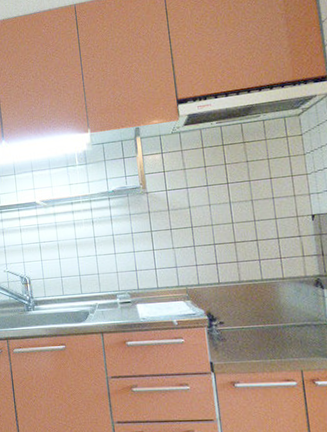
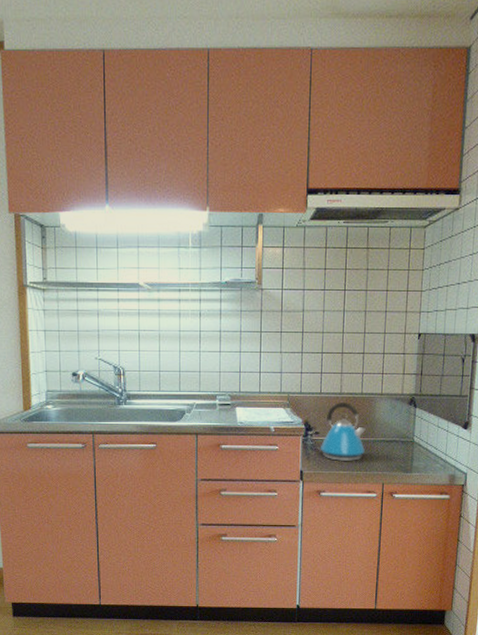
kettle: none [224,290,276,350] -> present [317,402,367,461]

